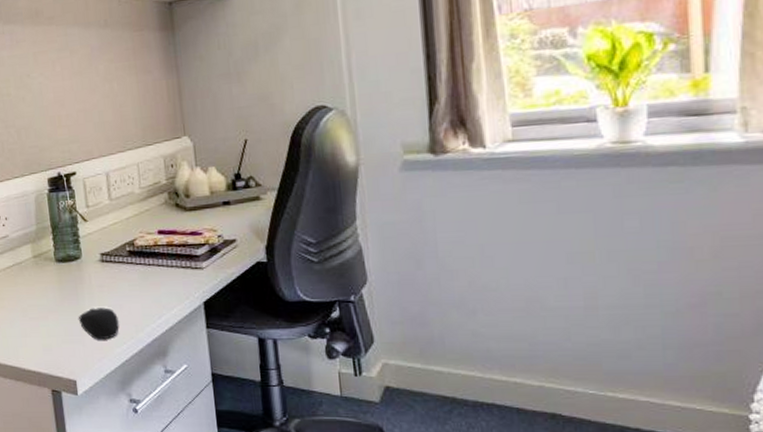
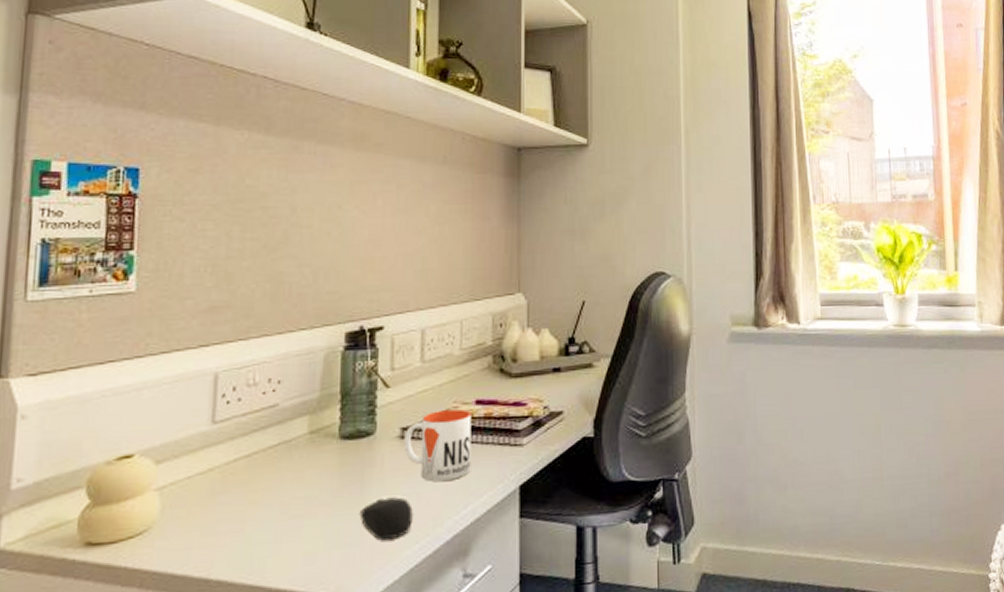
mug: none [104,238,161,297] -> present [404,409,472,482]

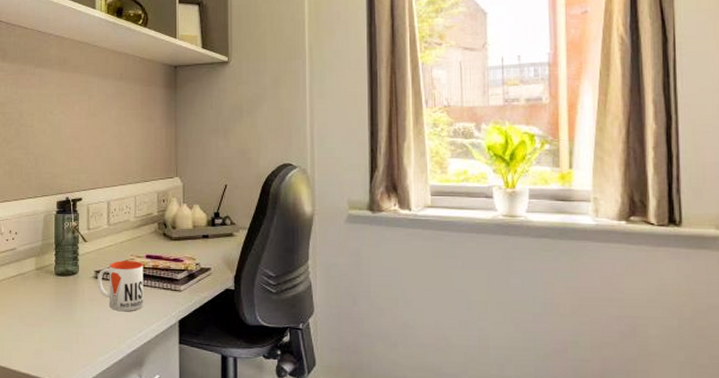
computer mouse: present [359,497,413,541] -> none [69,319,104,349]

